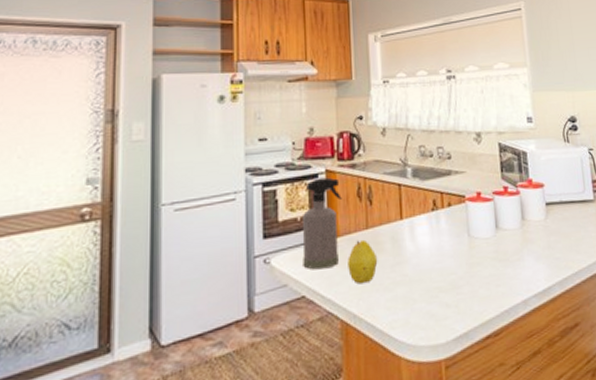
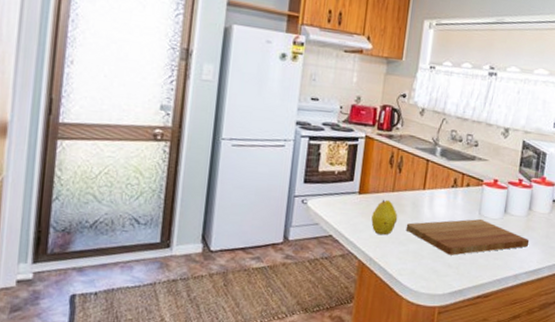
spray bottle: present [302,177,342,270] -> none [334,141,376,217]
cutting board: none [389,241,532,292] -> present [406,218,530,255]

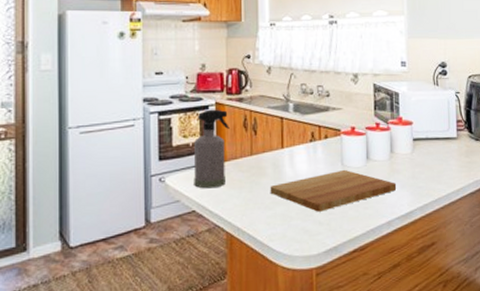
spray bottle: none [334,141,376,217] -> present [194,109,230,189]
fruit: present [371,199,398,236] -> none [233,164,260,203]

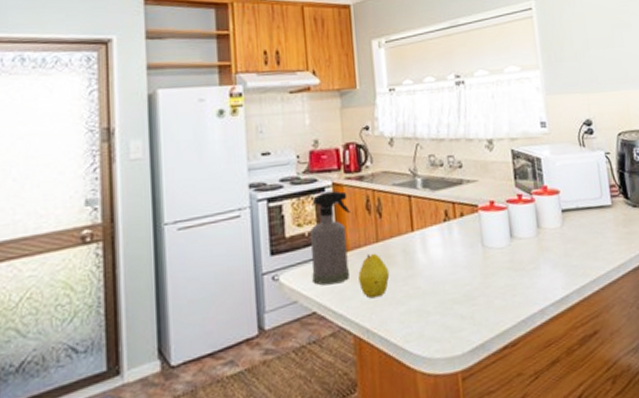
fruit: none [233,164,260,203] -> present [358,253,390,299]
cutting board: present [270,169,397,212] -> none [401,251,548,304]

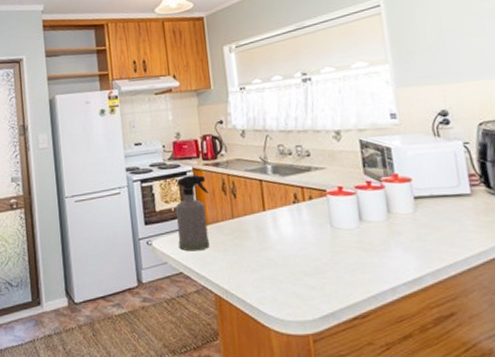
fruit: present [358,253,390,299] -> none [217,227,245,265]

